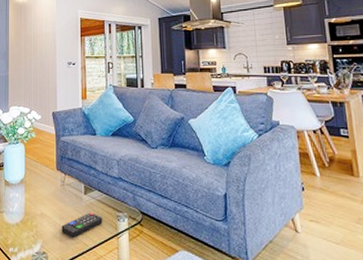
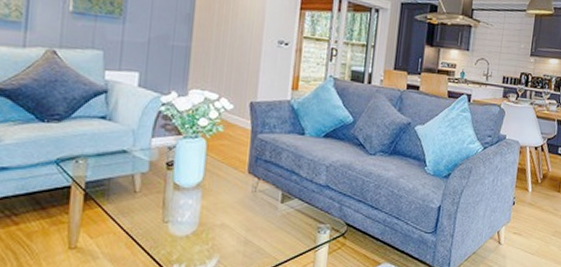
remote control: present [61,212,103,238] -> none [246,223,301,252]

